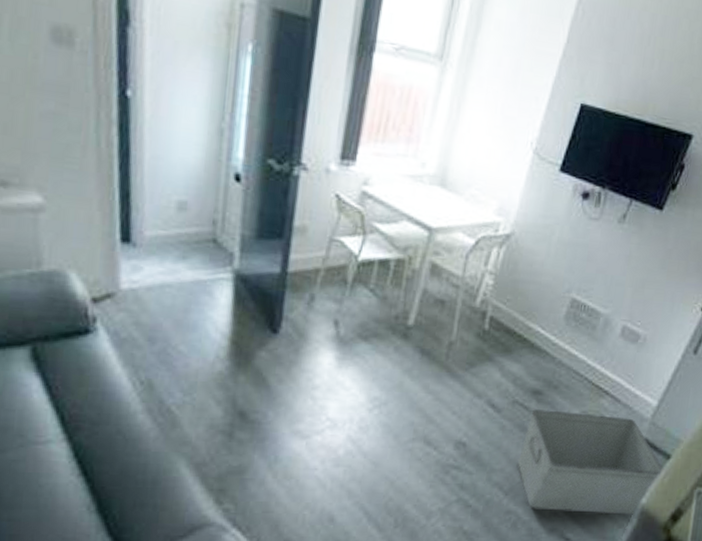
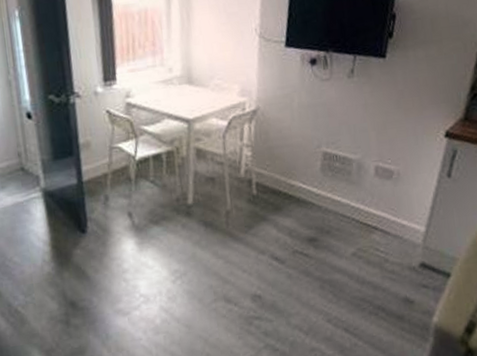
storage bin: present [517,409,665,515] -> none [310,246,448,344]

